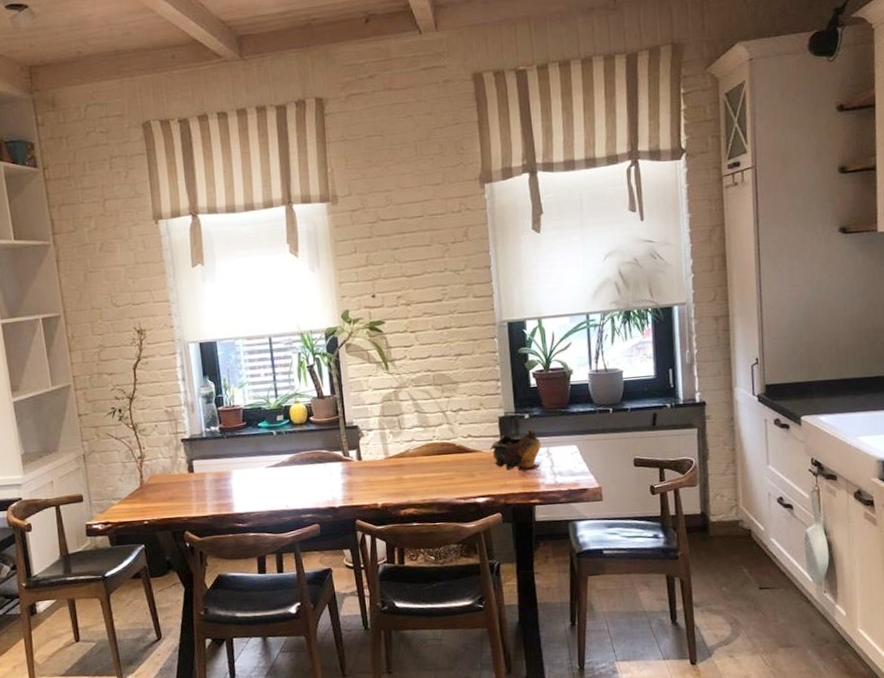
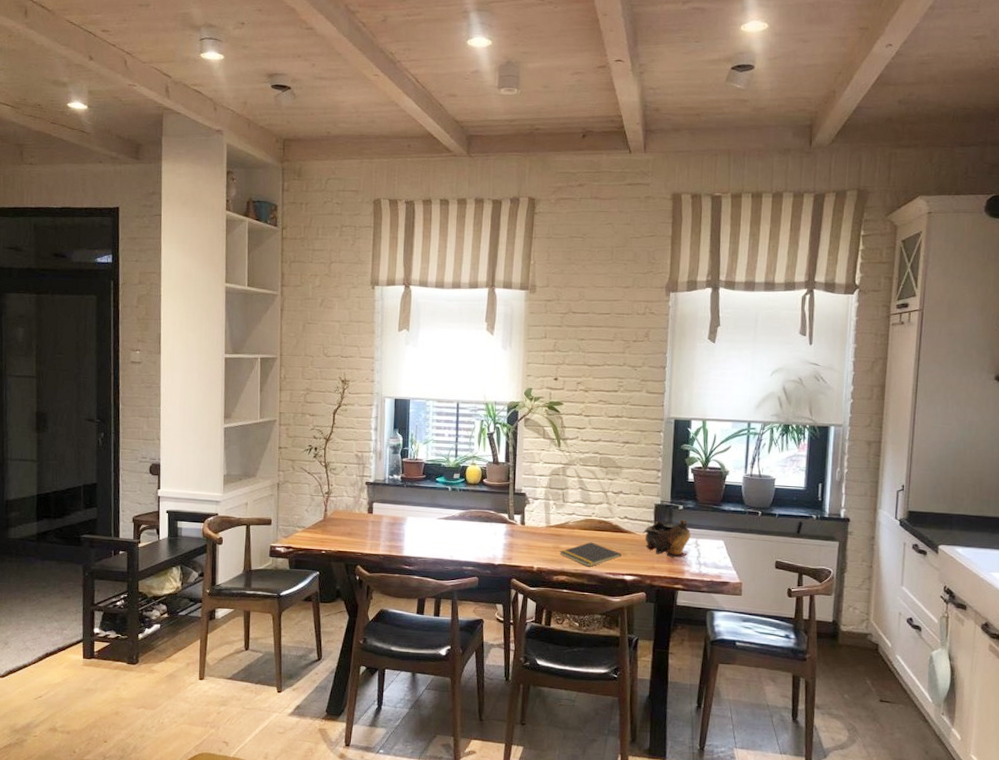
notepad: none [403,467,470,495] -> present [560,542,622,567]

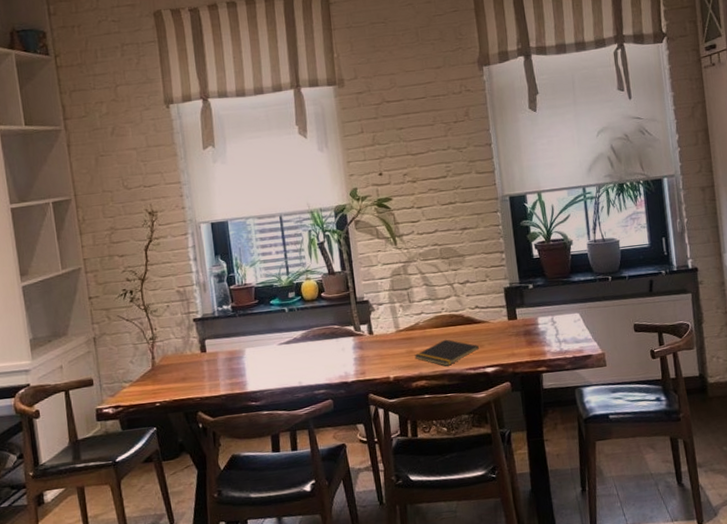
decorative bowl: present [643,520,691,558] -> none [496,298,546,341]

